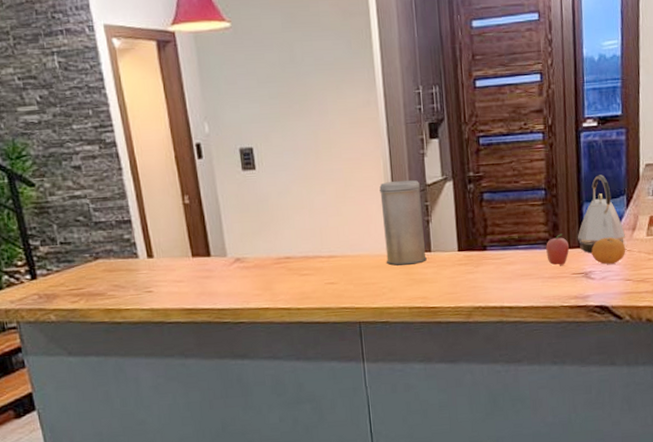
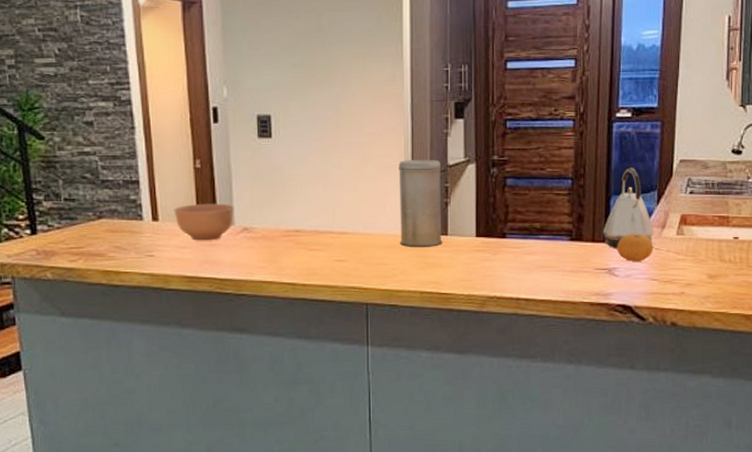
bowl: none [167,236,226,274] -> present [174,203,234,241]
fruit: present [546,234,570,266] -> none [569,226,594,259]

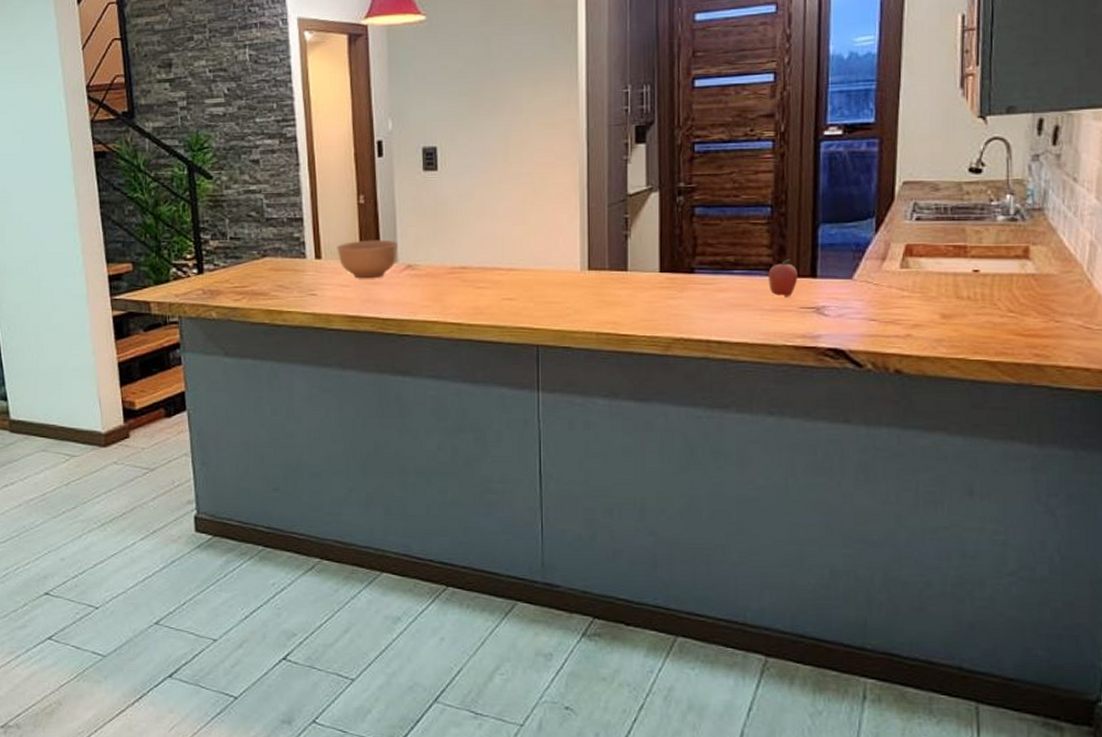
canister: present [399,159,442,247] -> none [573,188,622,284]
fruit: none [569,226,594,259] -> present [768,259,799,296]
kettle: present [602,168,654,249] -> none [809,192,872,285]
fruit: present [617,233,654,261] -> none [826,267,872,299]

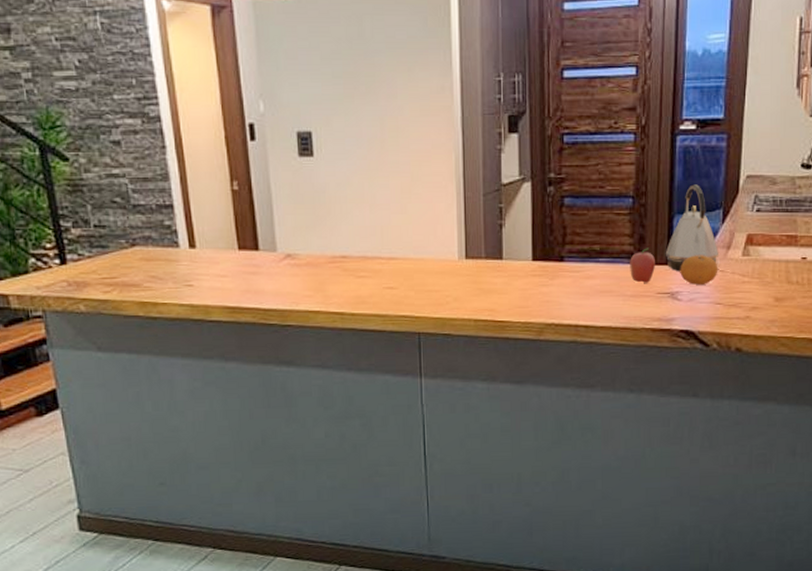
bowl: present [337,239,398,279] -> none [211,228,276,269]
kettle: none [809,192,872,285] -> present [665,184,718,272]
fruit: none [826,267,872,299] -> present [680,255,718,285]

